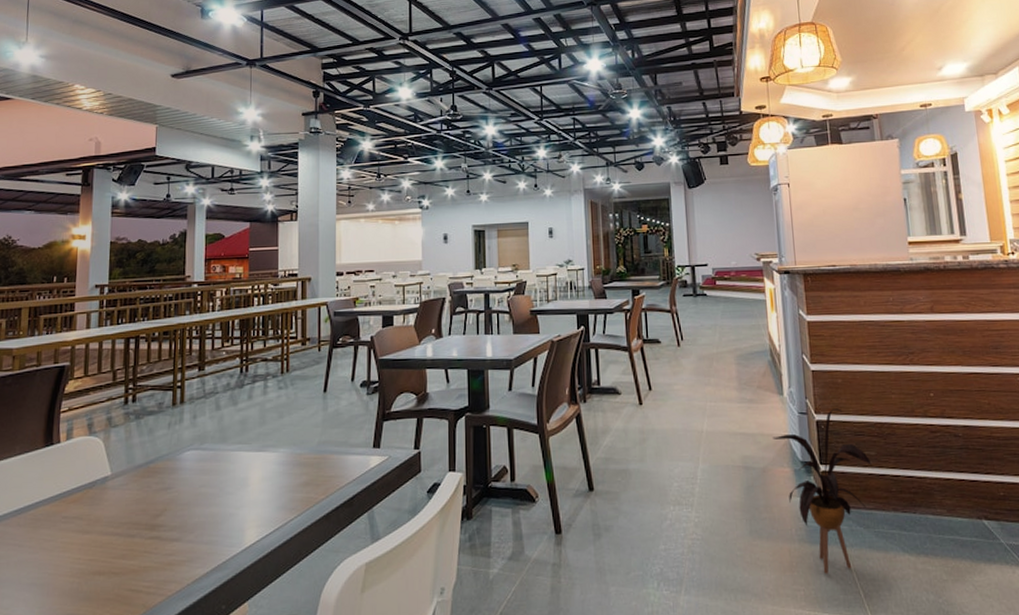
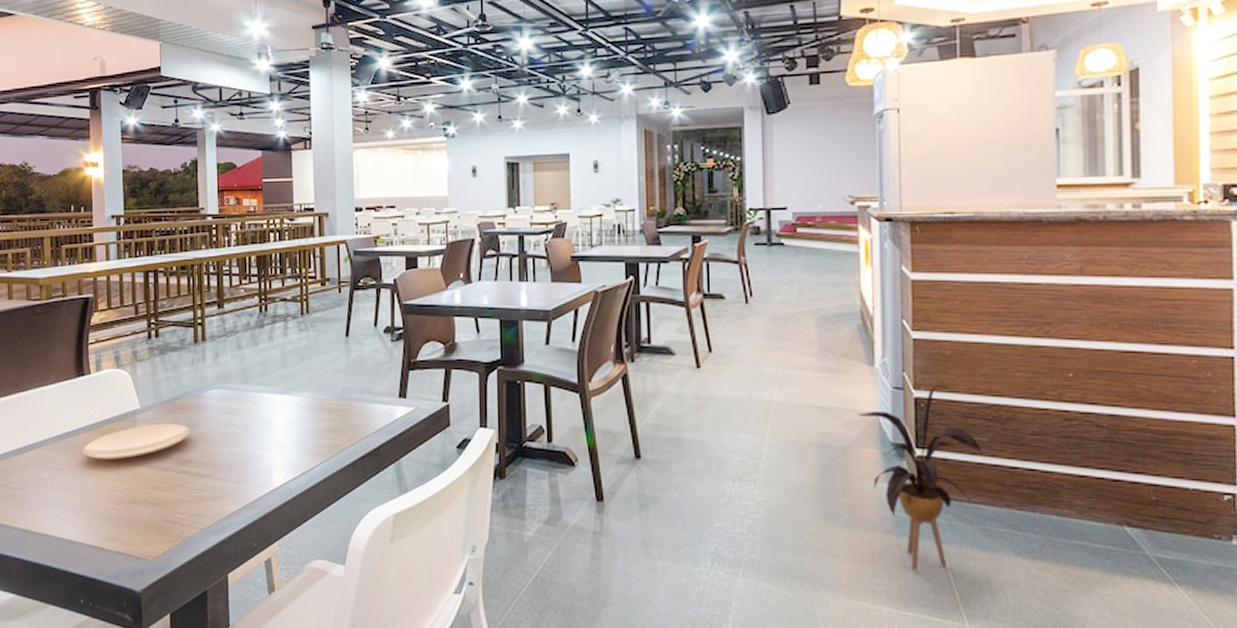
plate: none [44,488,162,531] -> present [83,423,190,460]

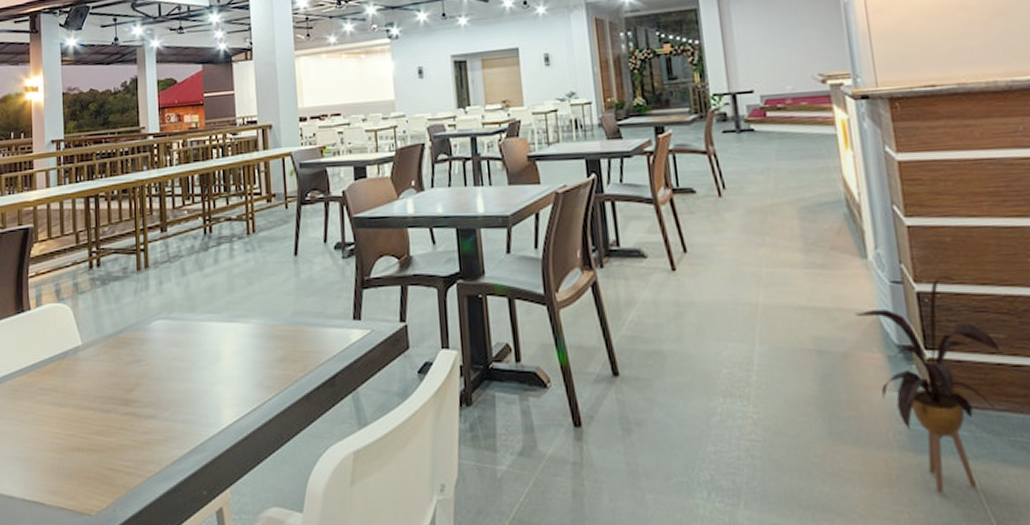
plate: present [83,423,190,460] -> none [22,360,134,403]

